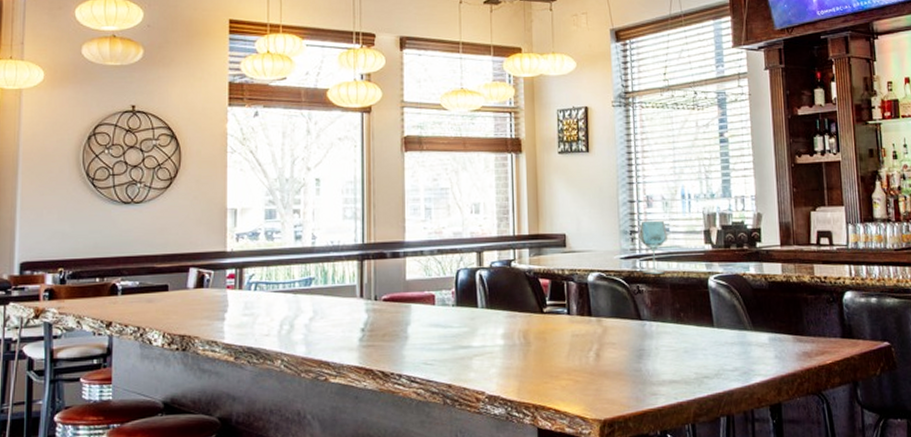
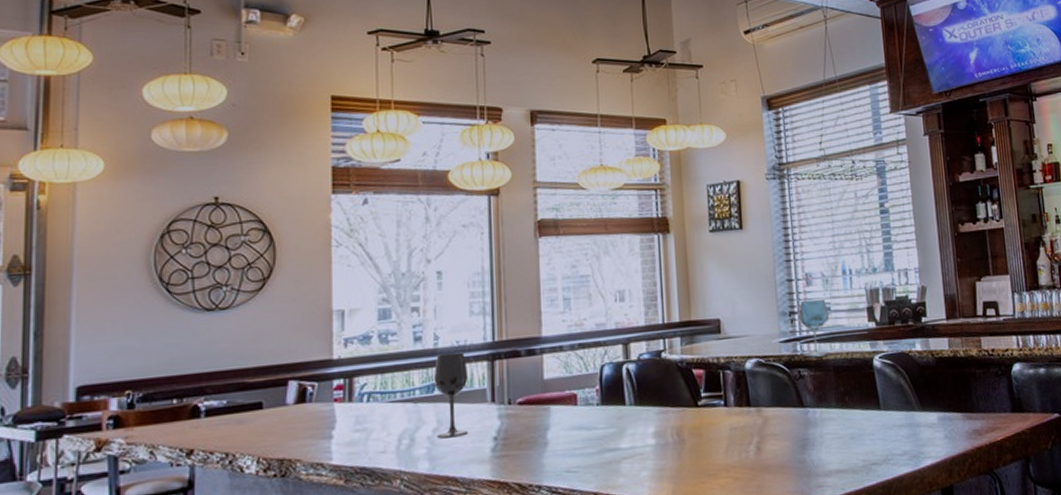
wine glass: none [311,251,341,327] -> present [433,352,469,439]

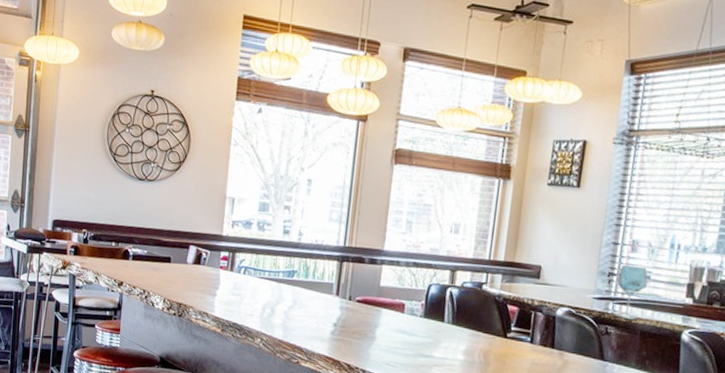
wine glass: present [433,352,469,439] -> none [291,248,322,317]

